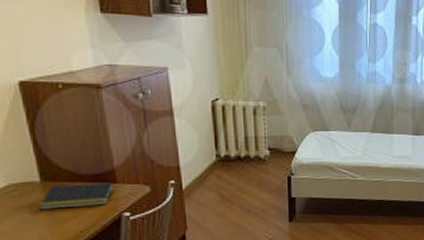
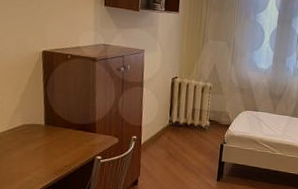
notepad: present [39,182,114,210] -> none [41,129,94,149]

